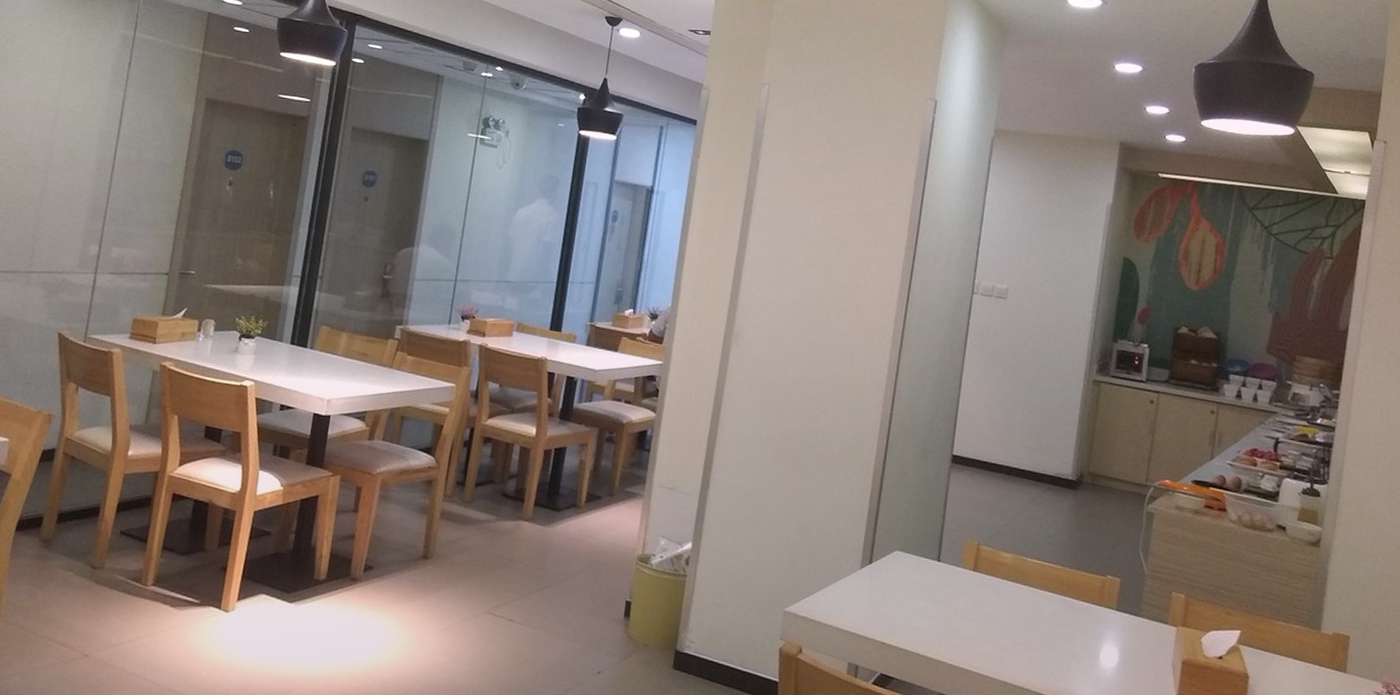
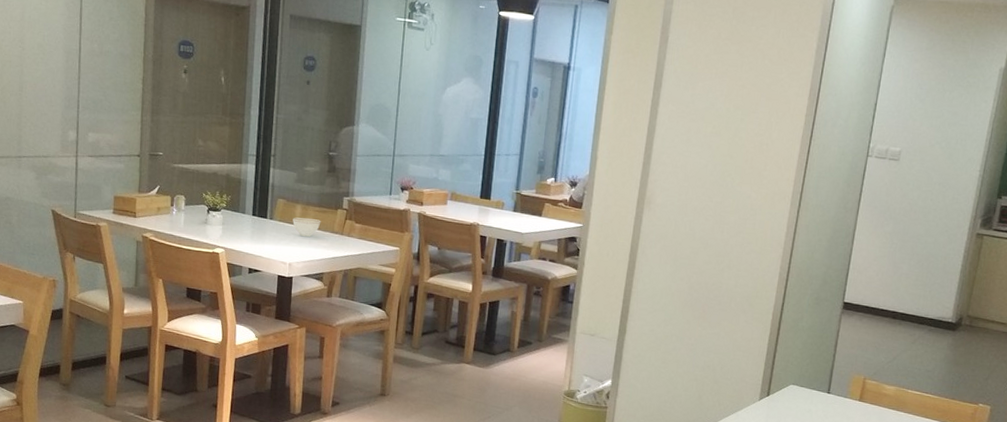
bowl: none [335,347,369,371] -> present [292,217,321,238]

